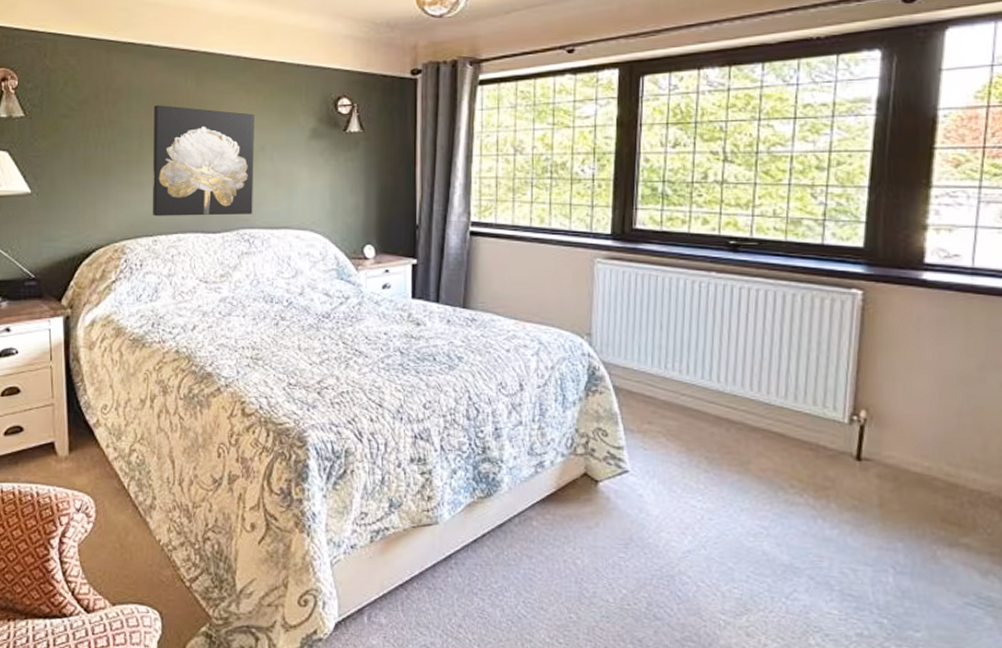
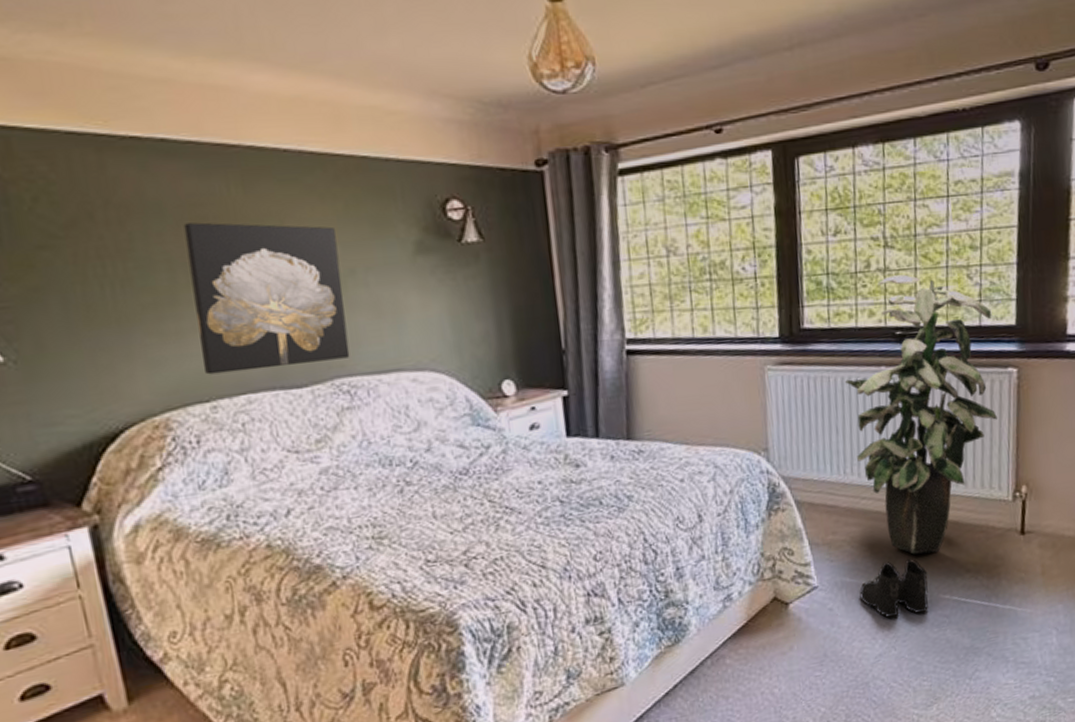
boots: none [671,461,747,520] -> present [859,558,929,618]
indoor plant: none [672,188,837,461] -> present [844,274,997,555]

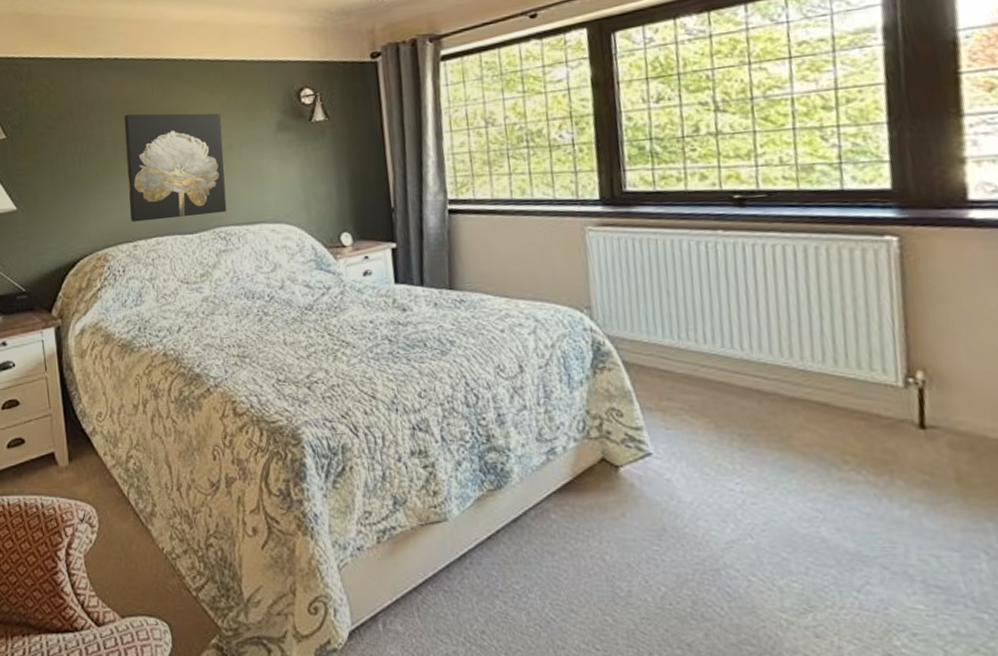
indoor plant: present [844,274,997,555] -> none [674,137,874,435]
boots: present [859,558,929,618] -> none [703,437,794,503]

